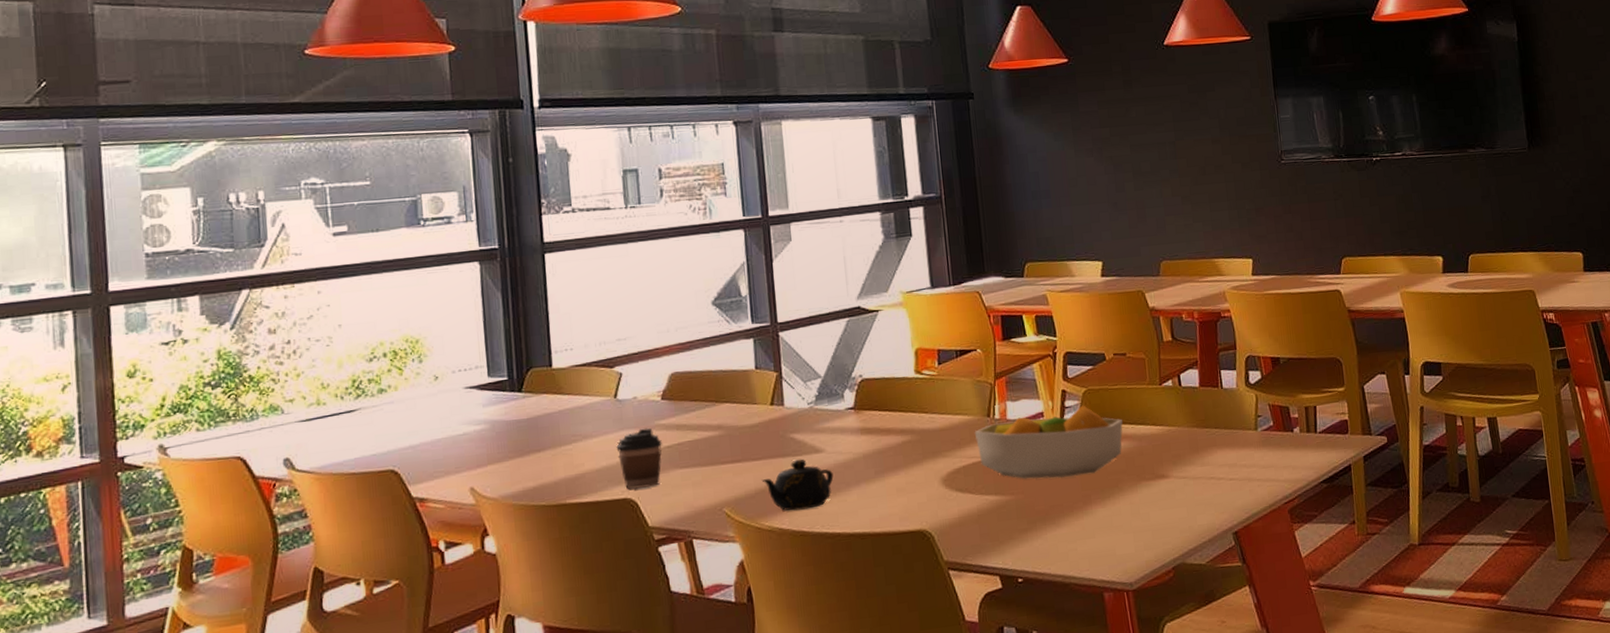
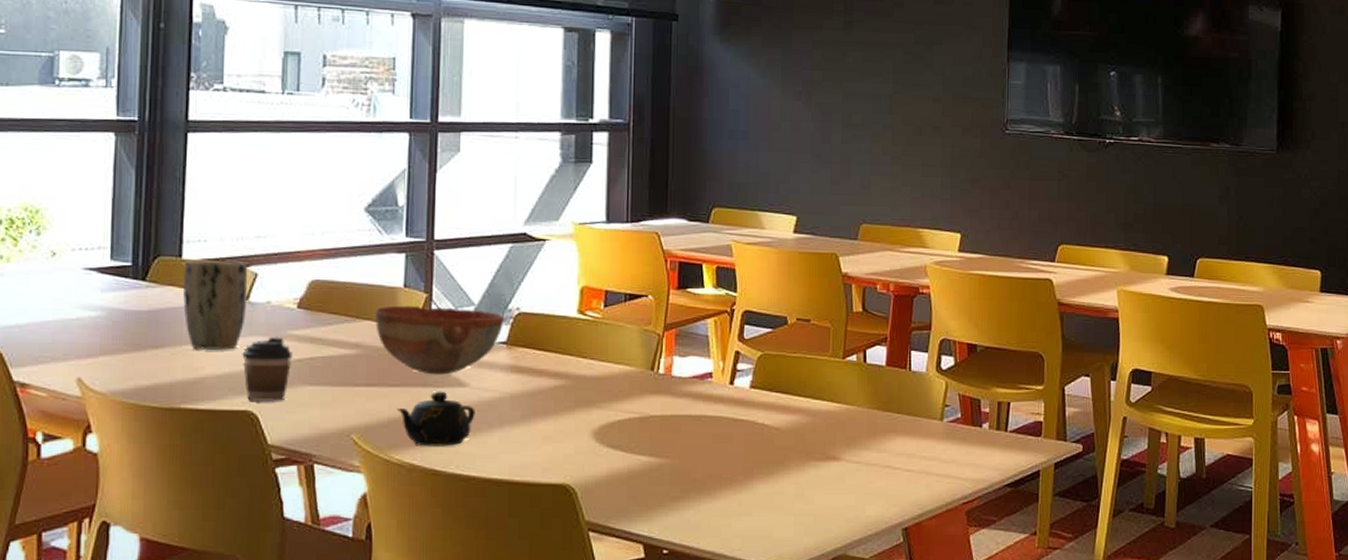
plant pot: none [555,364,616,449] -> present [182,260,248,350]
bowl: none [732,381,850,445] -> present [375,305,505,375]
fruit bowl: present [974,405,1123,480] -> none [634,370,797,446]

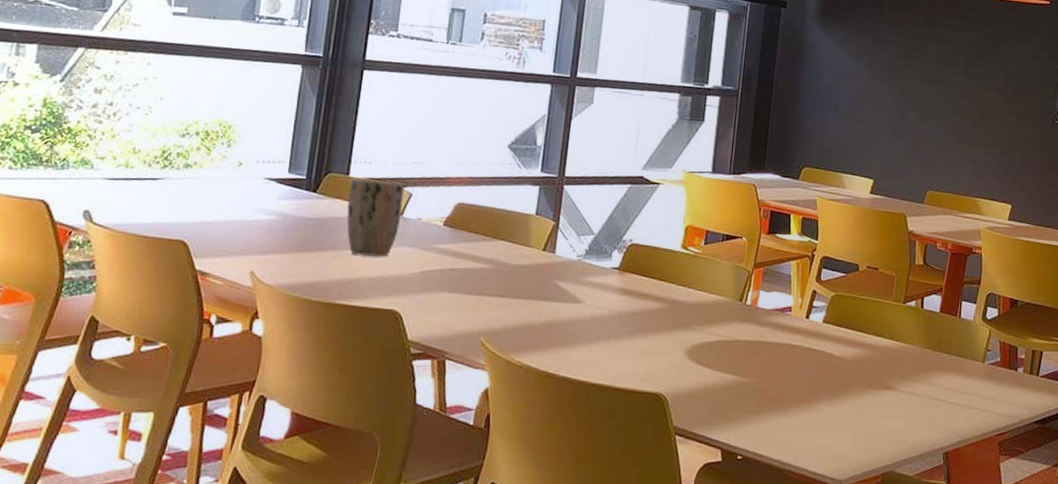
coffee cup: present [242,336,292,403] -> none [393,248,436,305]
bowl: present [375,305,505,375] -> none [509,229,619,292]
teapot: present [396,391,475,446] -> none [520,305,588,353]

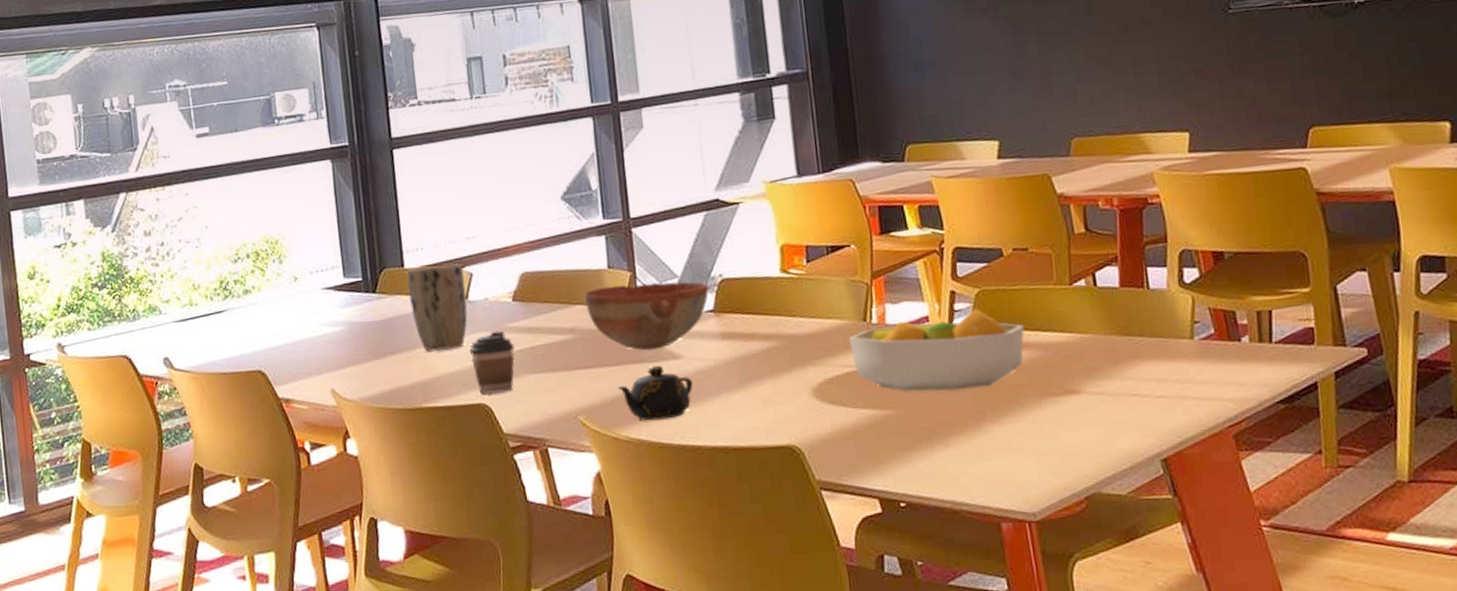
coffee cup: none [393,248,436,305] -> present [469,330,515,395]
bowl: none [509,229,619,292] -> present [585,281,709,351]
teapot: none [520,305,588,353] -> present [617,365,693,421]
fruit bowl: none [724,307,863,373] -> present [848,308,1024,392]

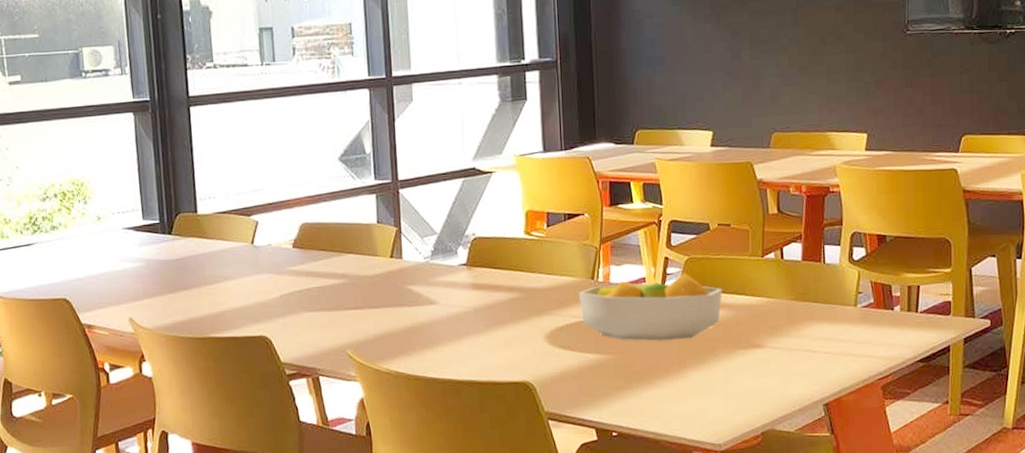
plant pot: present [407,263,468,351] -> none [200,212,253,288]
coffee cup: present [469,330,515,395] -> none [253,273,293,329]
bowl: present [585,281,709,351] -> none [356,237,463,296]
teapot: present [617,365,693,421] -> none [381,309,446,356]

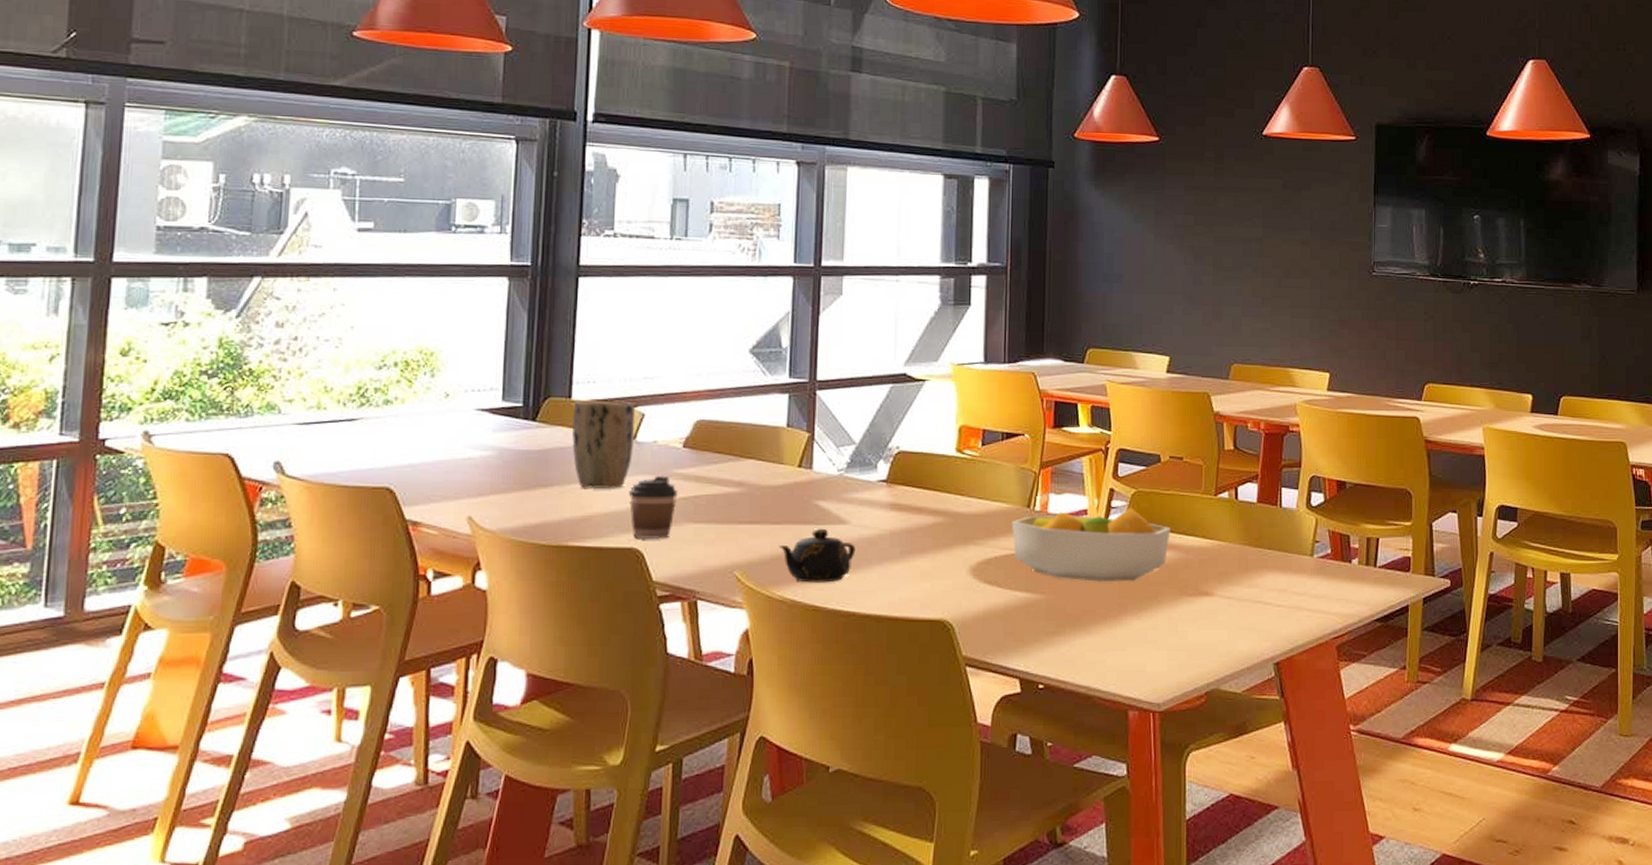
plant pot: none [200,212,253,288] -> present [571,400,636,488]
coffee cup: none [253,273,293,329] -> present [628,475,678,540]
teapot: none [381,309,446,356] -> present [778,528,856,583]

